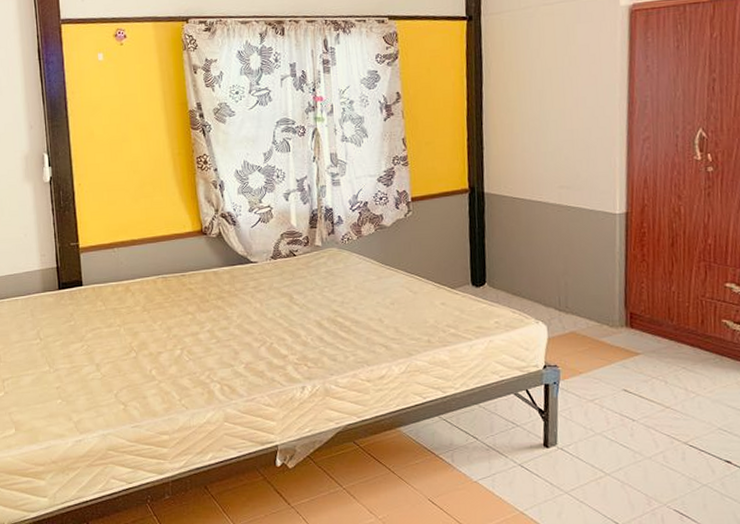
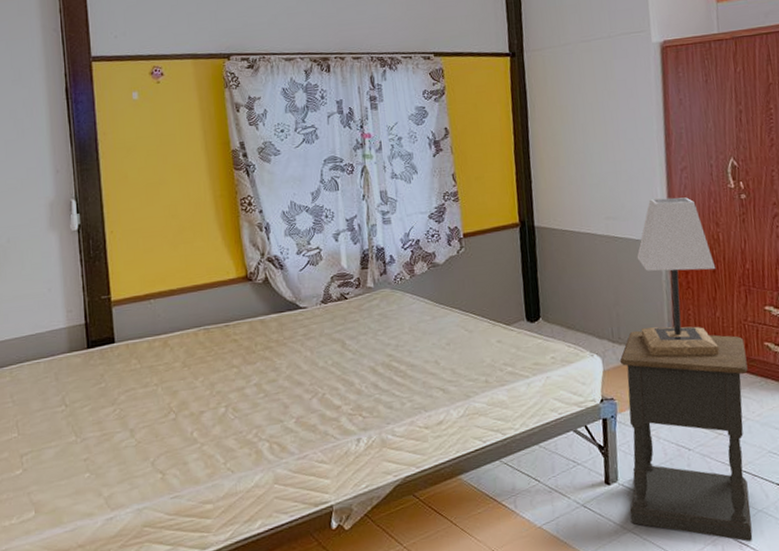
nightstand: none [565,300,702,513] -> present [619,330,753,542]
lamp: none [589,168,675,329] -> present [636,197,720,356]

